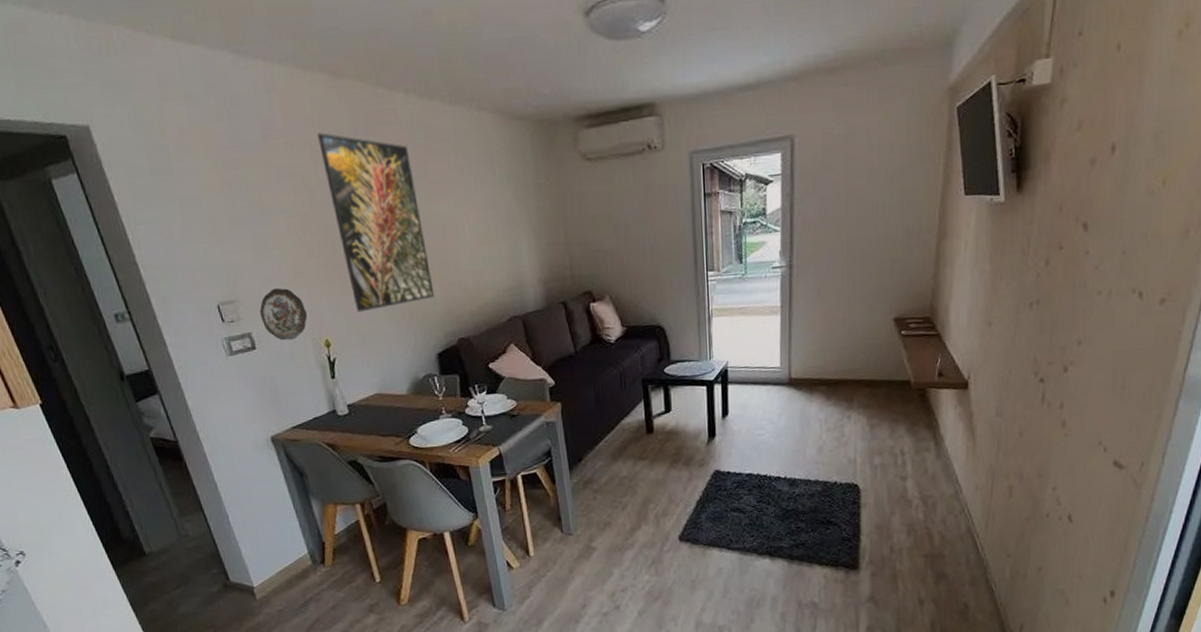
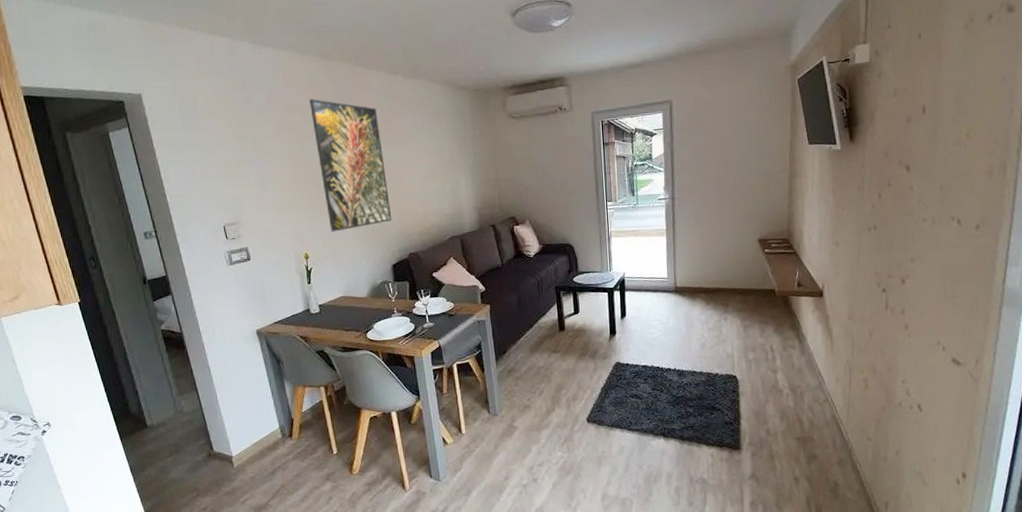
decorative plate: present [259,287,308,341] -> none [256,213,293,254]

